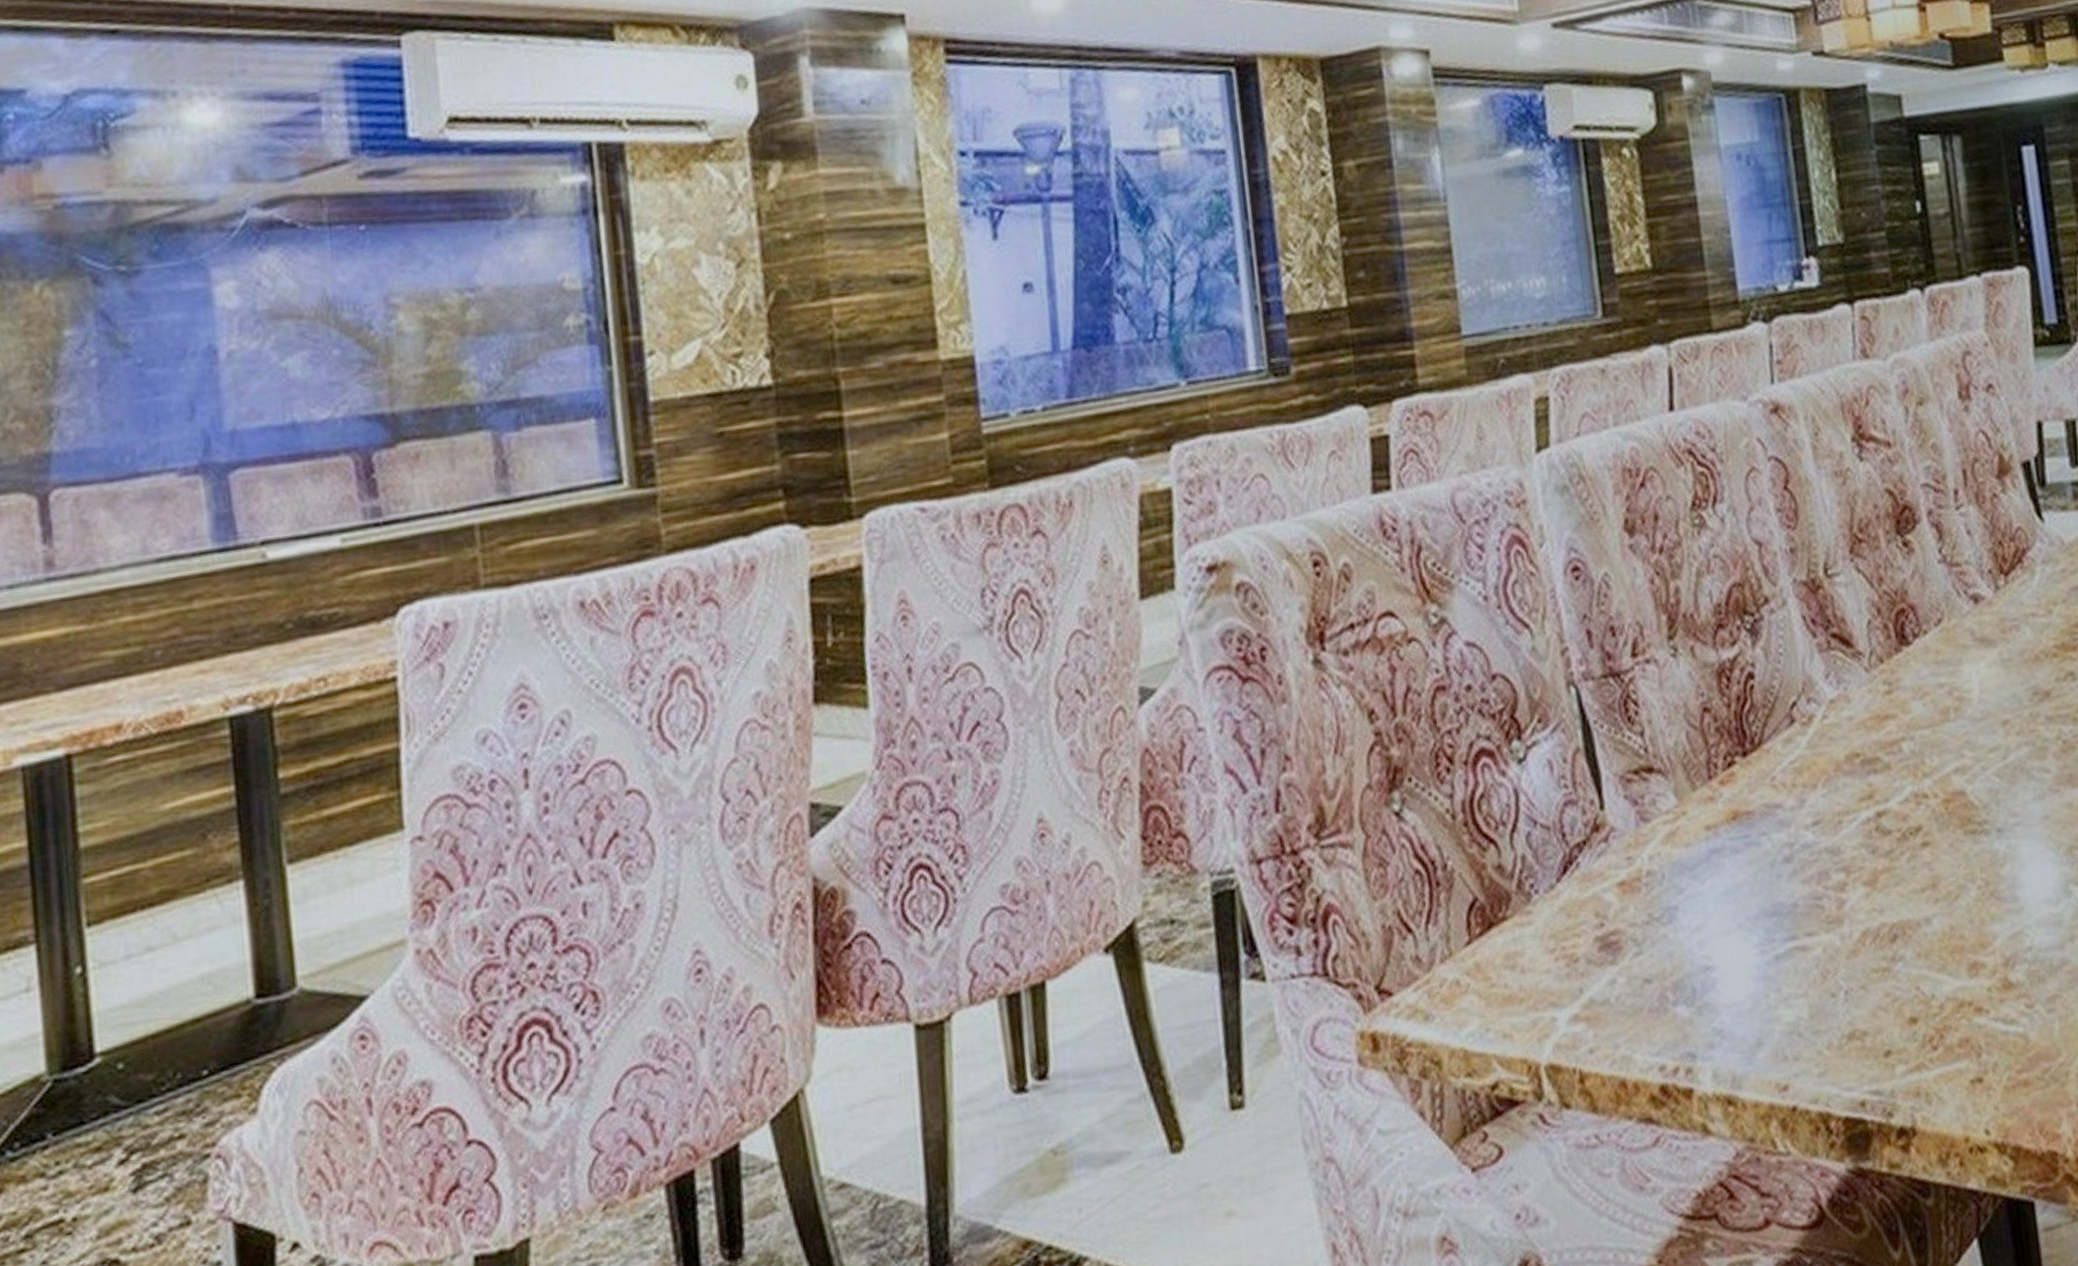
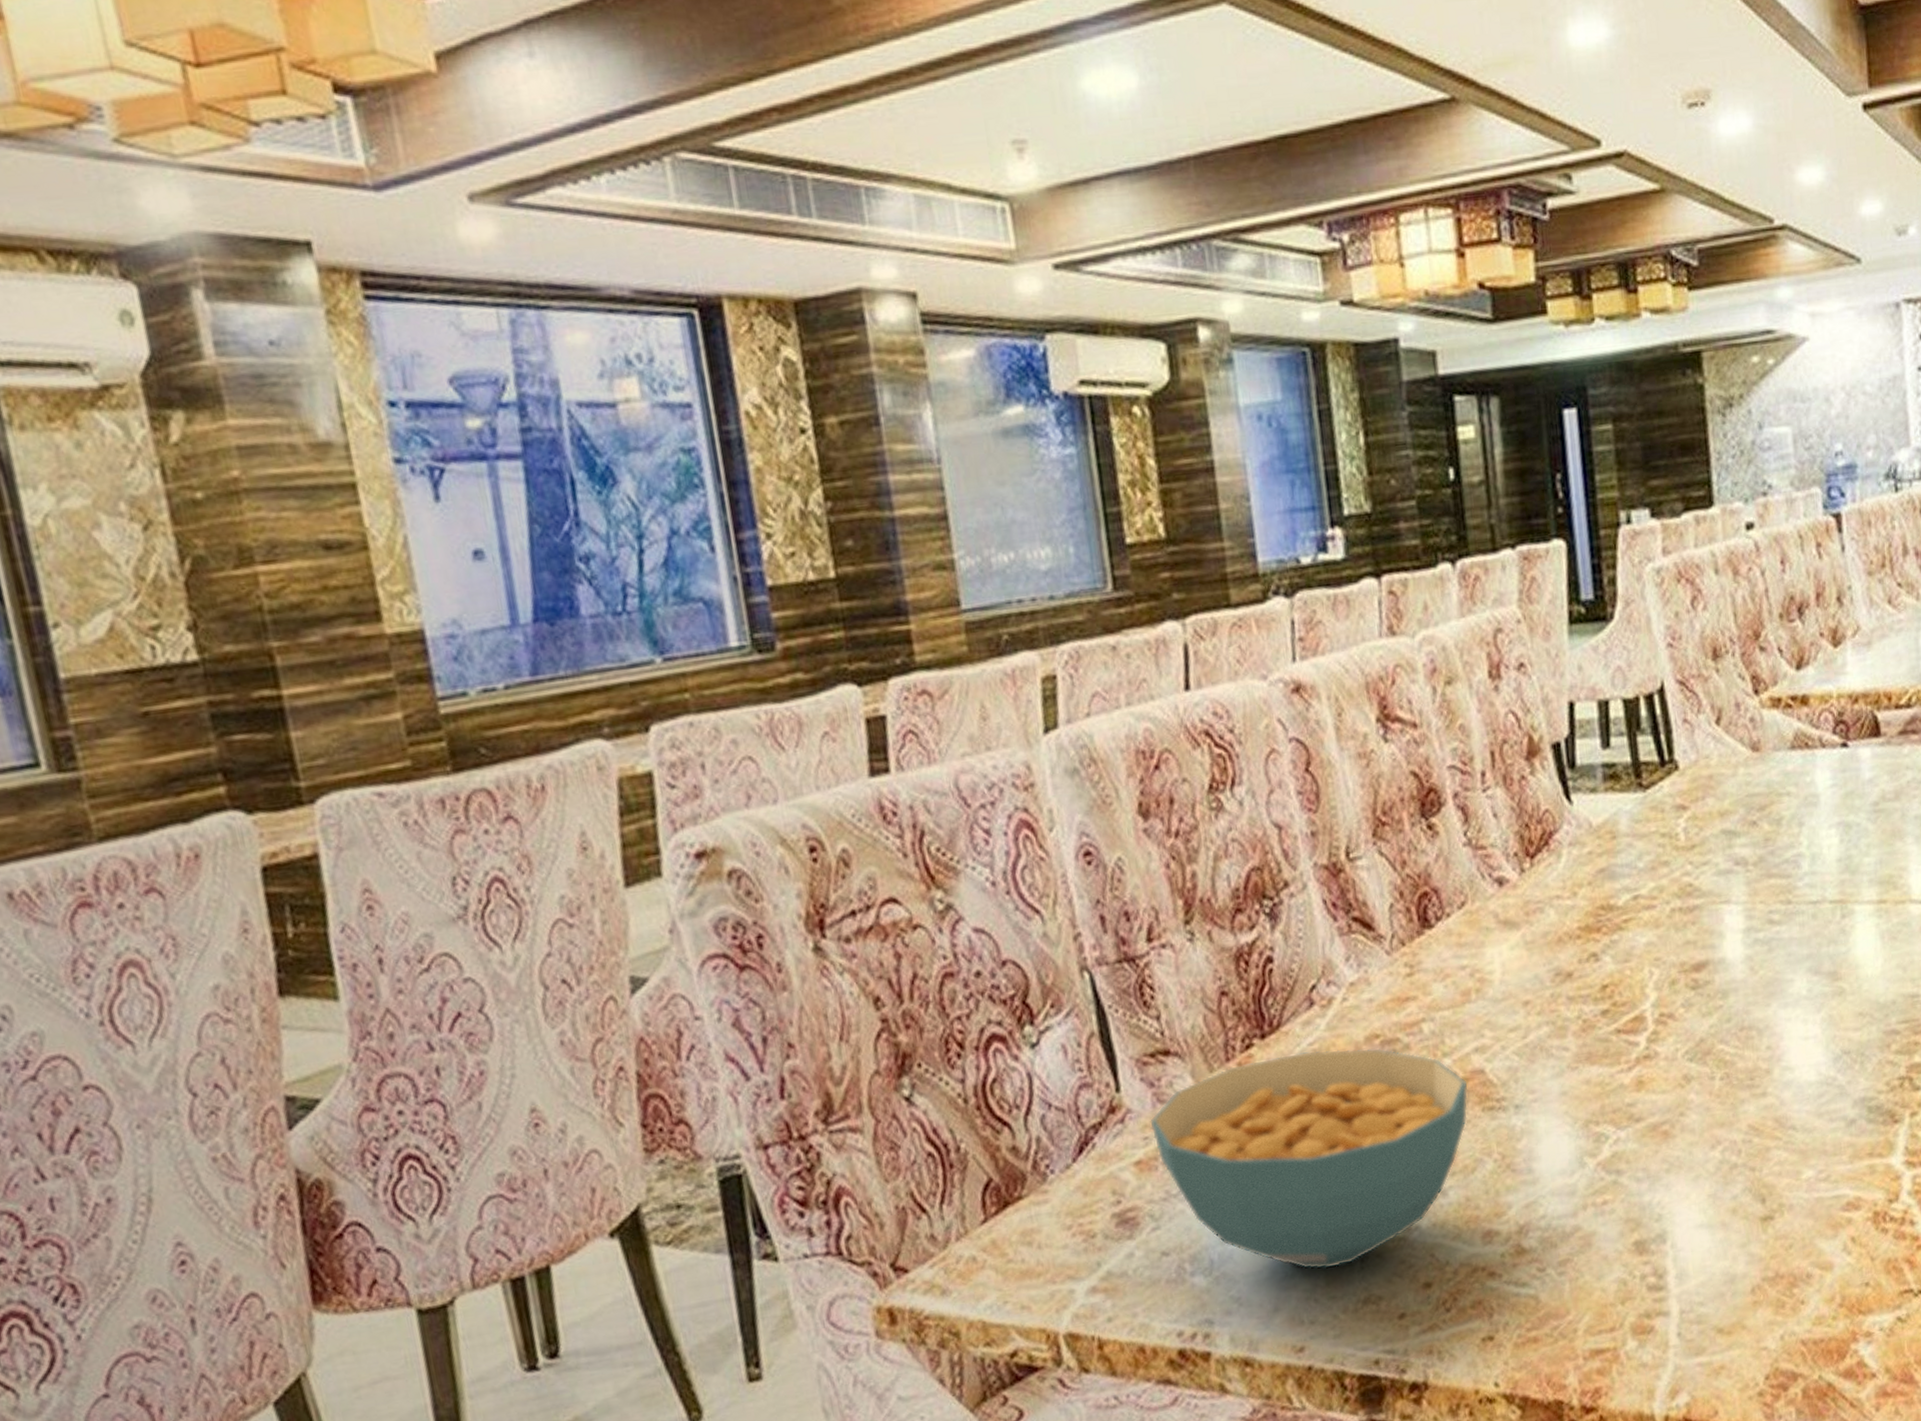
cereal bowl: none [1633,767,1950,1001] -> present [1150,1048,1468,1270]

